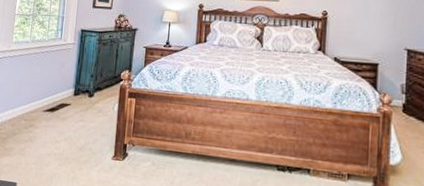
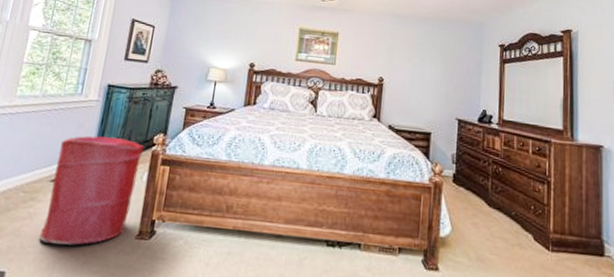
laundry hamper: none [39,73,114,164] -> present [40,135,144,245]

